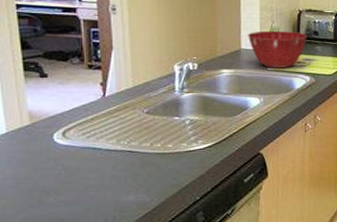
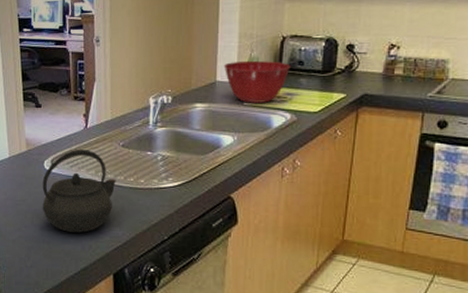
kettle: none [52,118,141,206] -> present [42,148,116,233]

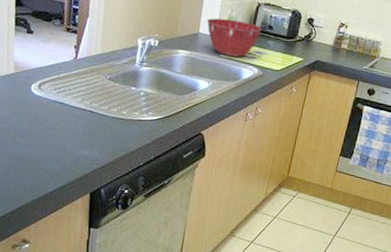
kettle: present [42,148,116,233] -> none [25,77,100,154]

